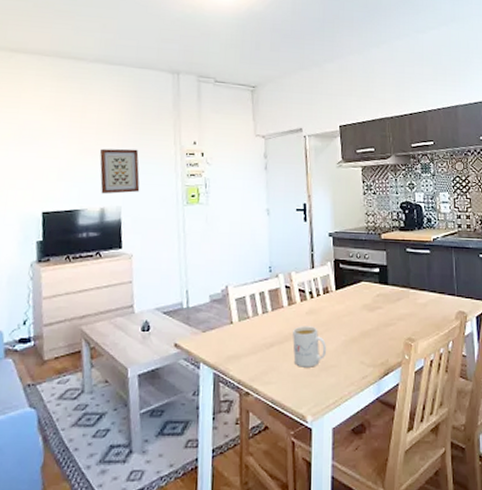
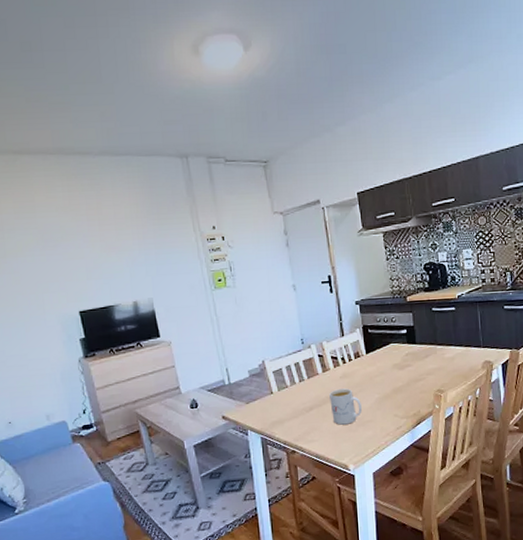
wall art: present [100,148,140,194] -> none [123,240,168,288]

